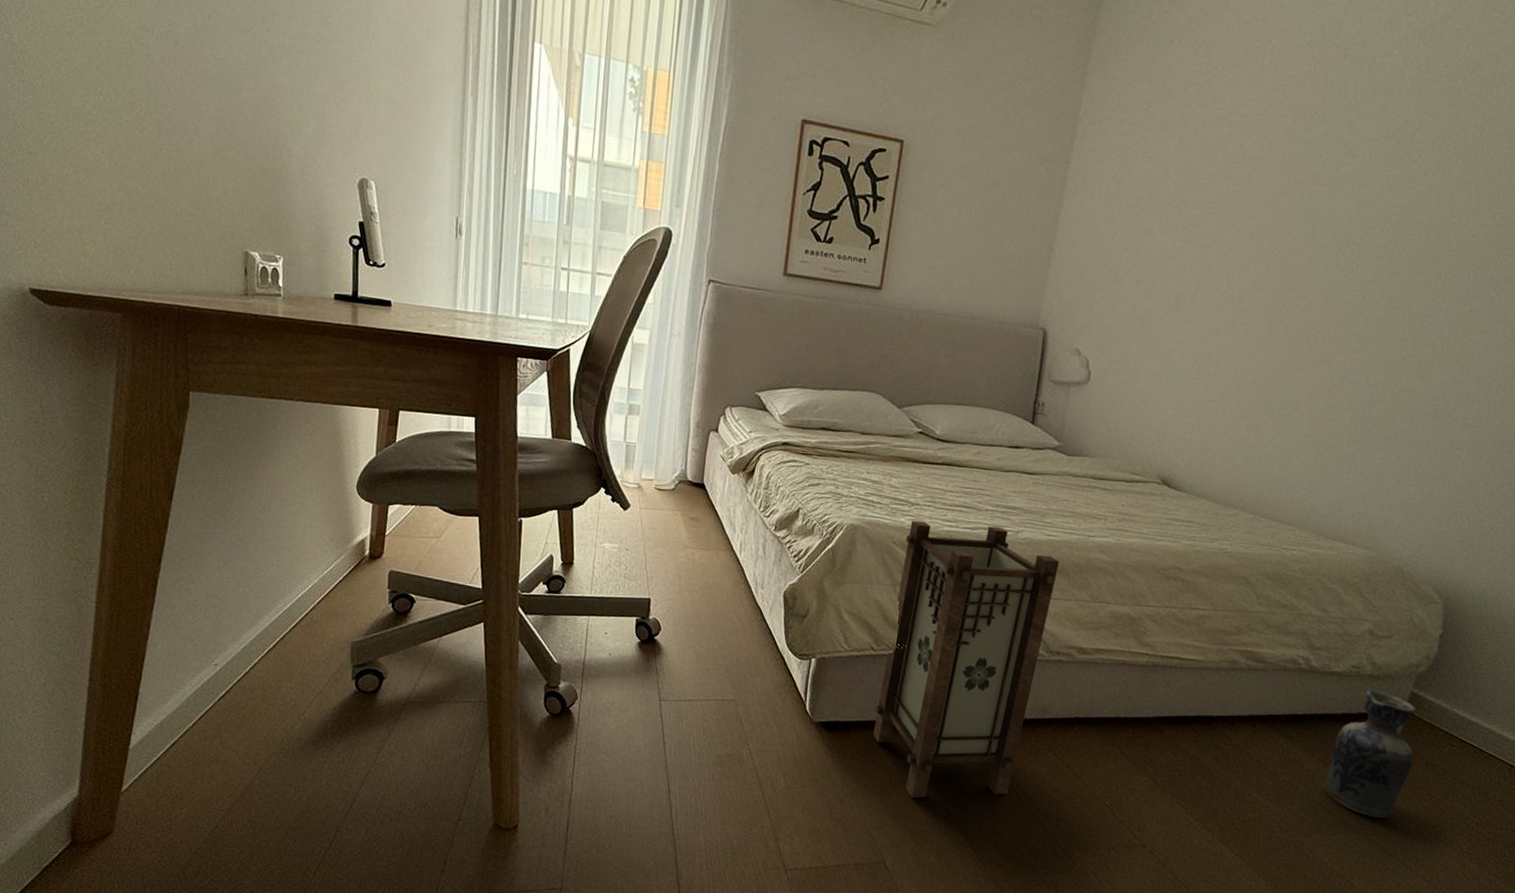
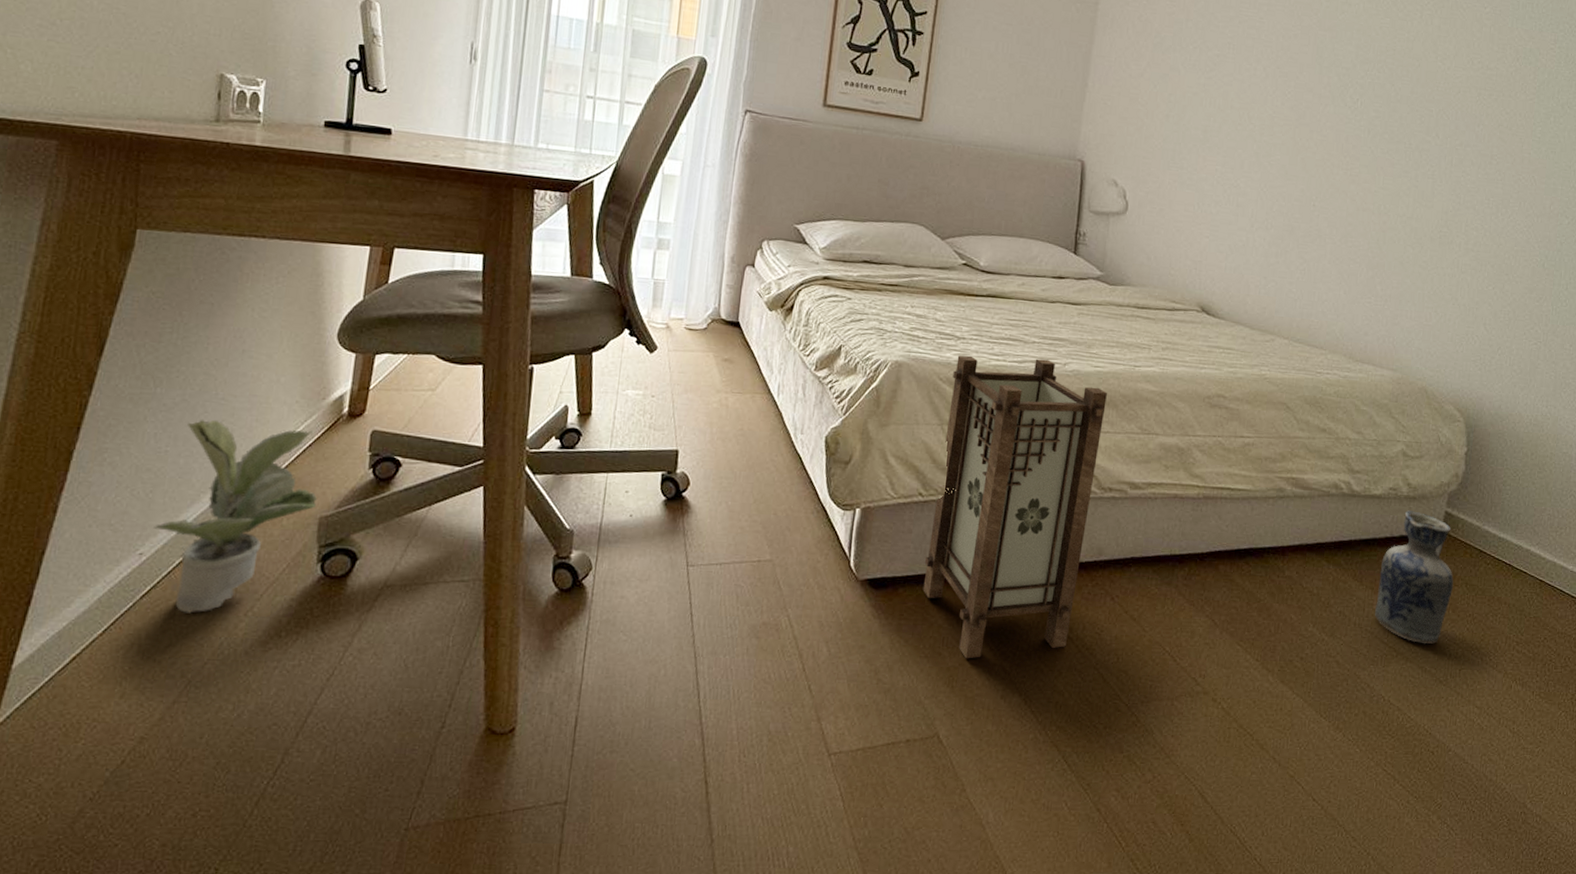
potted plant: none [224,556,348,715] -> present [154,419,317,613]

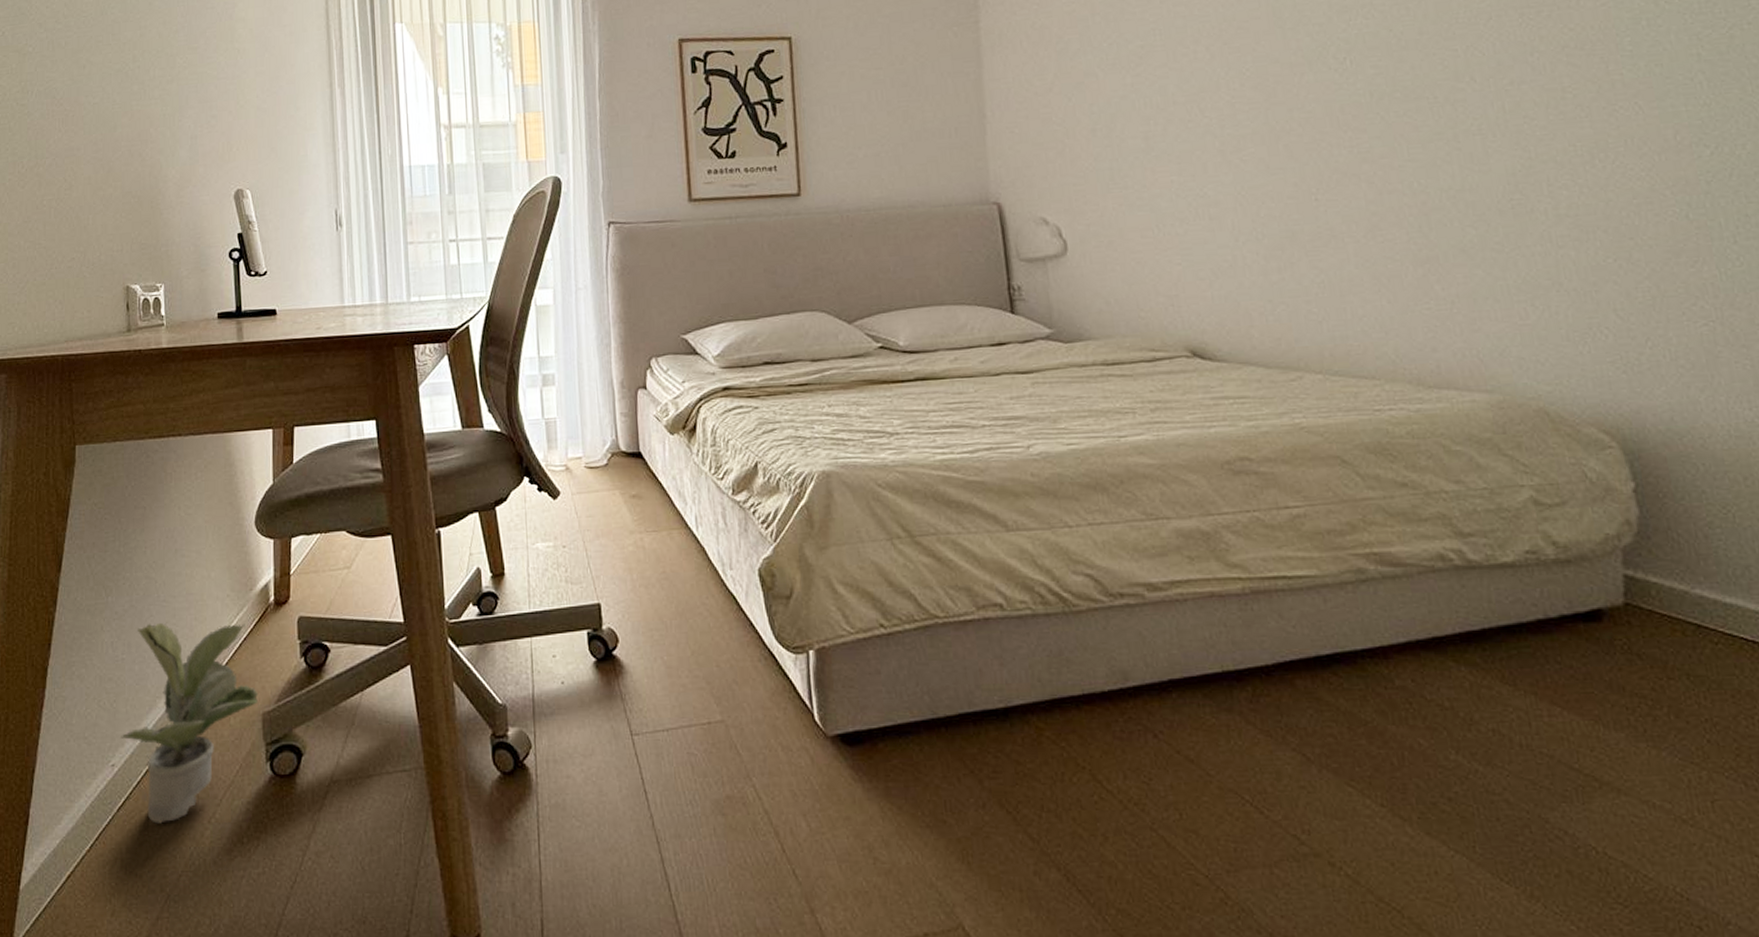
lantern: present [923,355,1107,659] -> none [892,444,1106,826]
ceramic jug: present [1374,510,1454,644] -> none [1540,579,1668,768]

